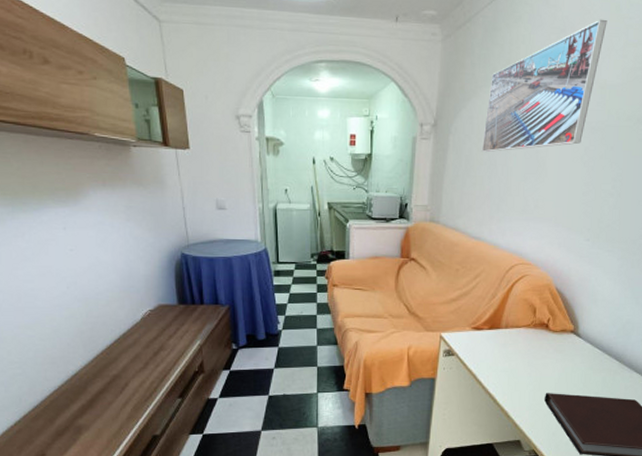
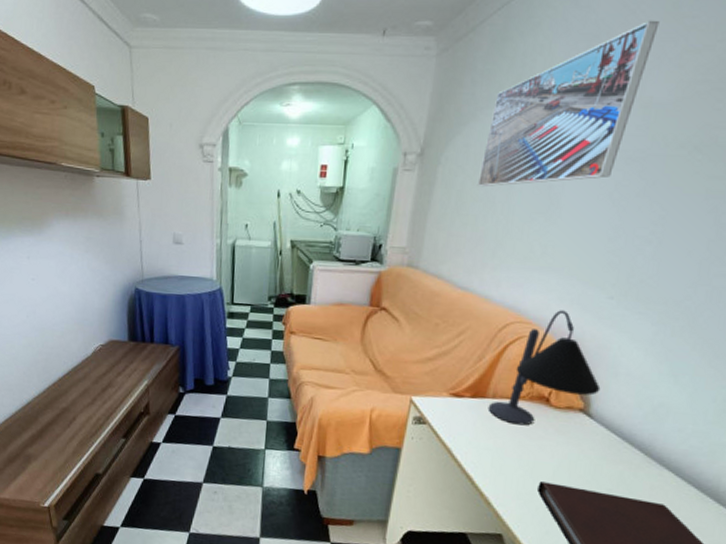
desk lamp: none [502,252,585,349] -> present [487,310,601,426]

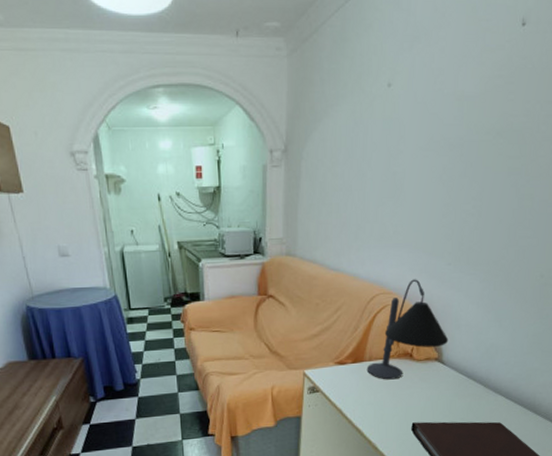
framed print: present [477,20,660,186] -> none [336,23,463,177]

